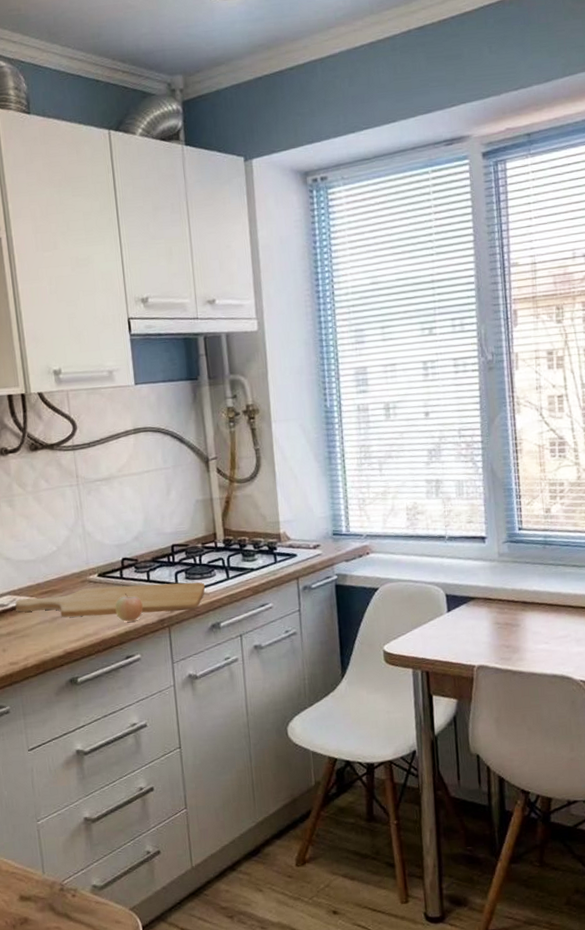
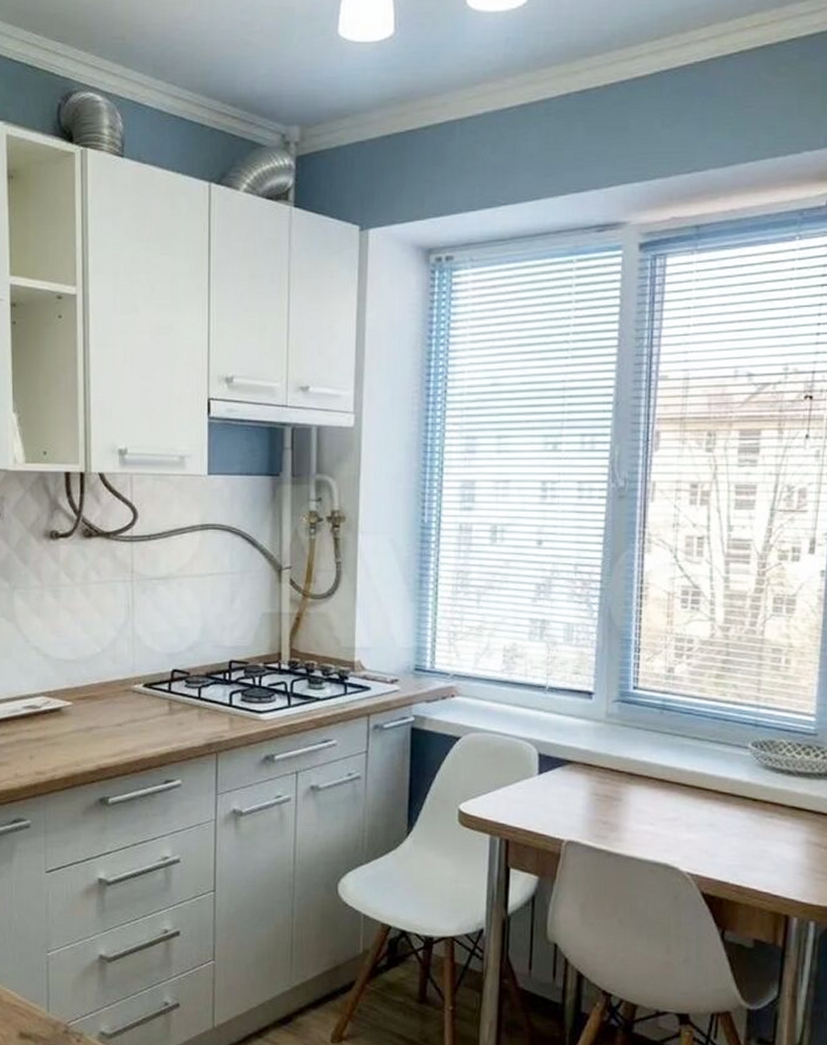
chopping board: present [15,582,206,618] -> none [49,699,263,736]
fruit: present [115,592,143,622] -> none [158,708,190,742]

